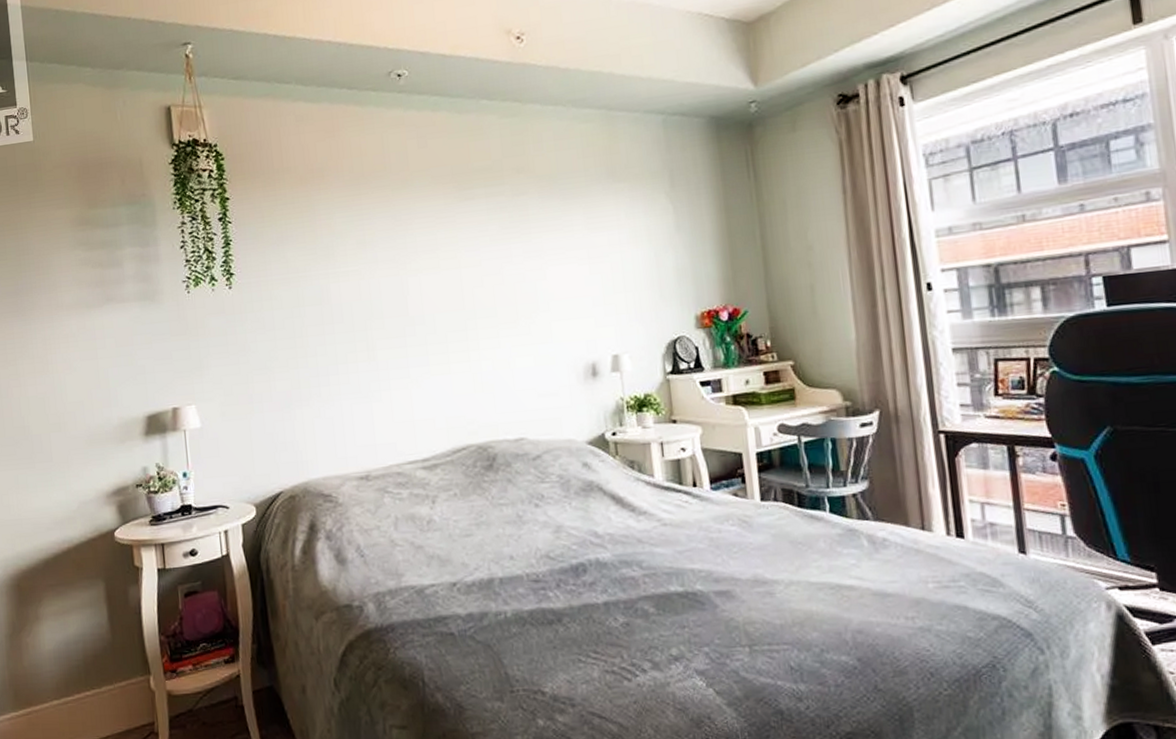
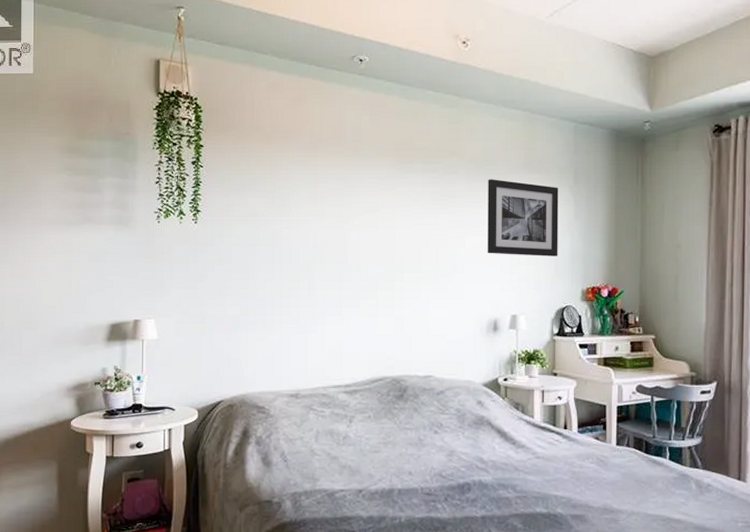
wall art: none [565,194,661,285] -> present [487,179,559,256]

